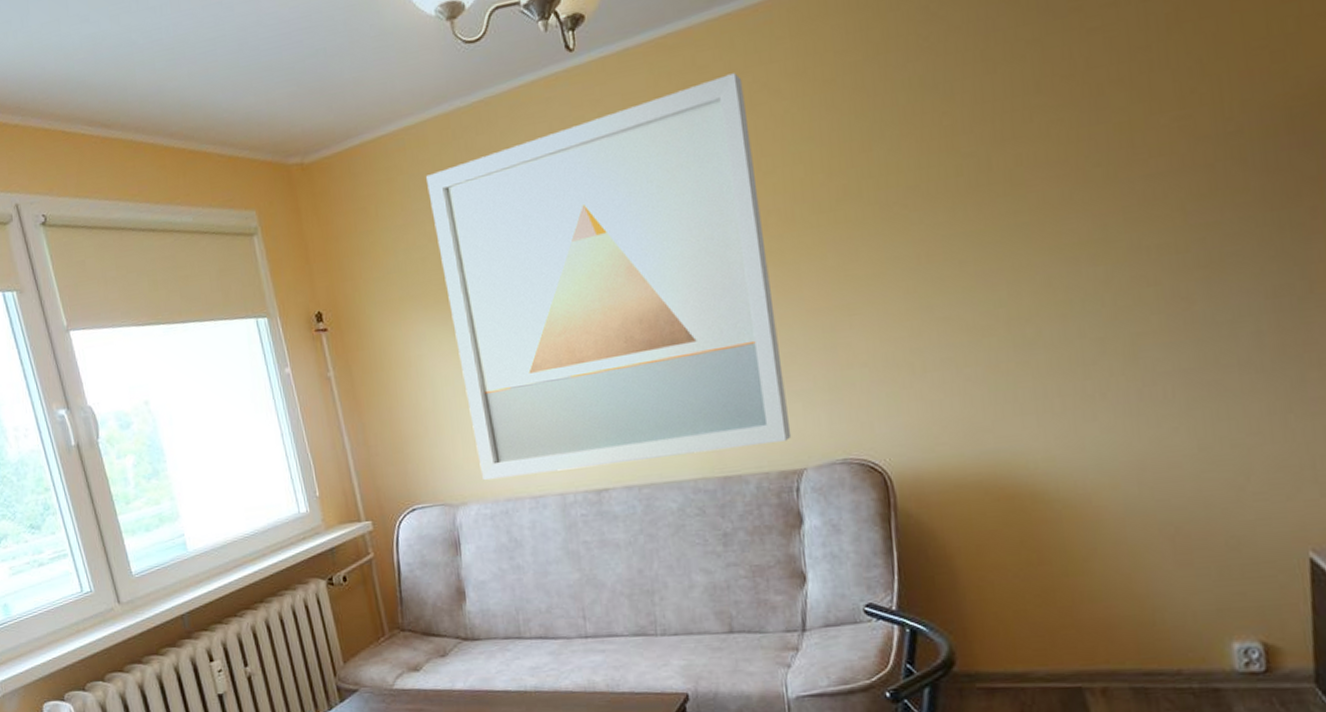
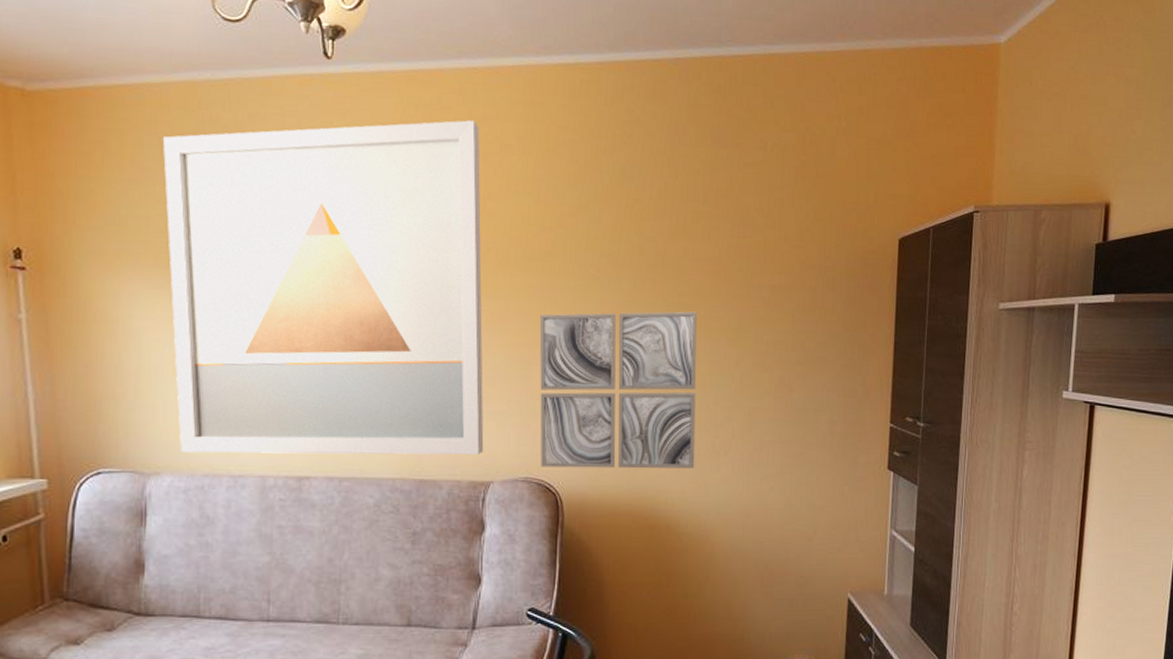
wall art: none [838,229,1061,445] -> present [539,311,697,469]

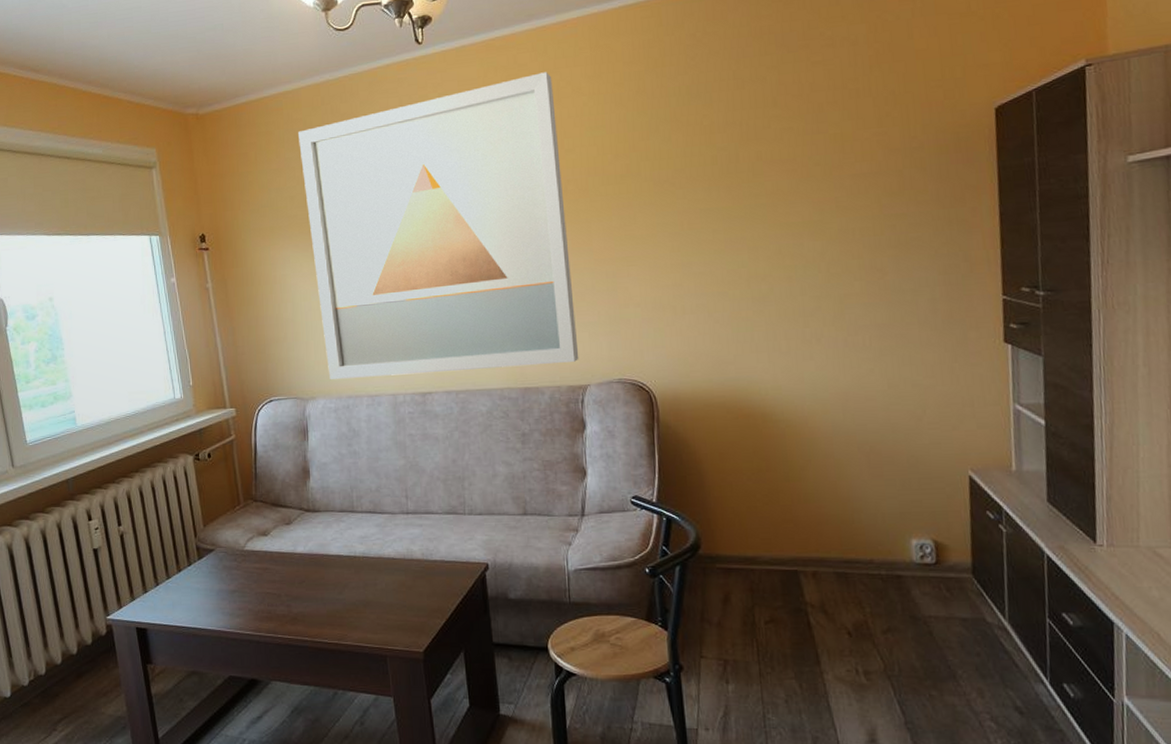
wall art: present [539,311,697,469] -> none [620,210,786,369]

